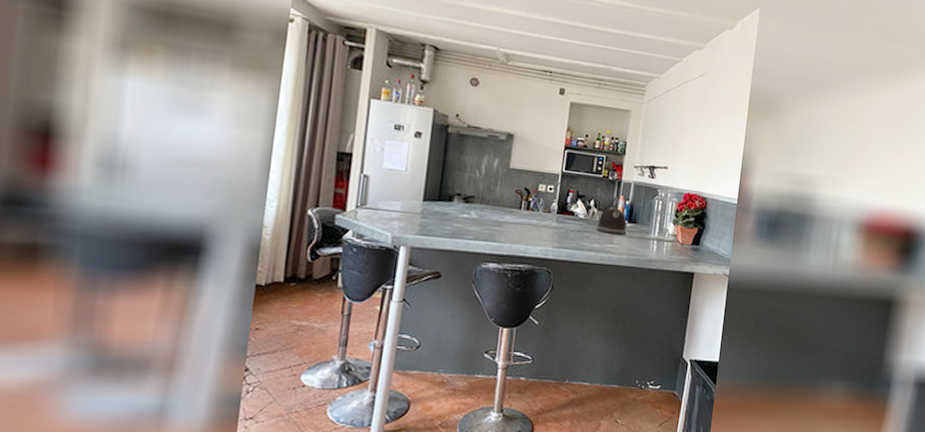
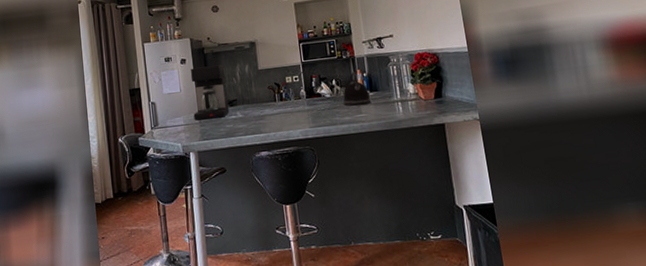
coffee maker: none [415,146,469,214] -> present [190,65,230,121]

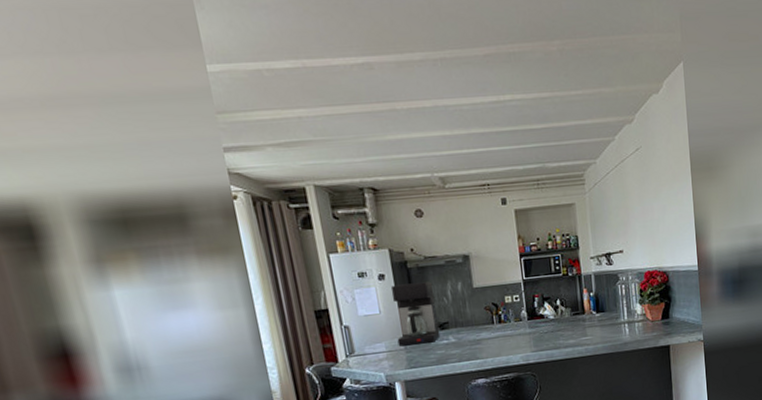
kettle: present [343,72,371,106] -> none [568,291,598,328]

